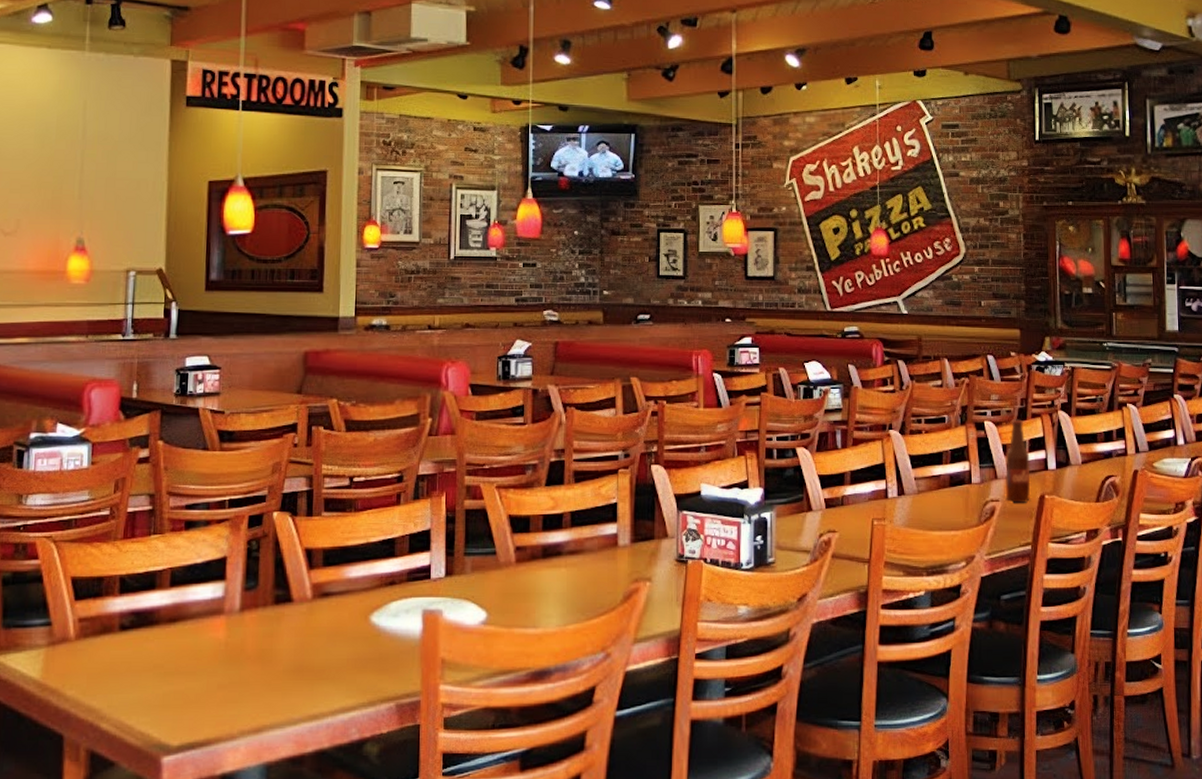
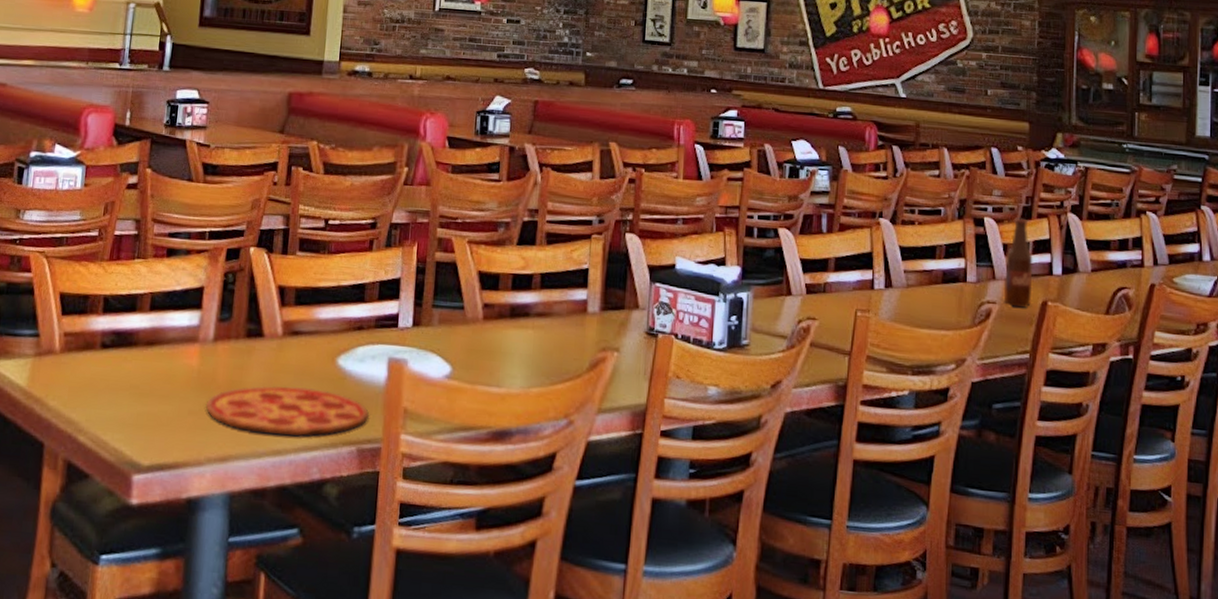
pizza: none [236,648,406,700] -> present [206,385,369,437]

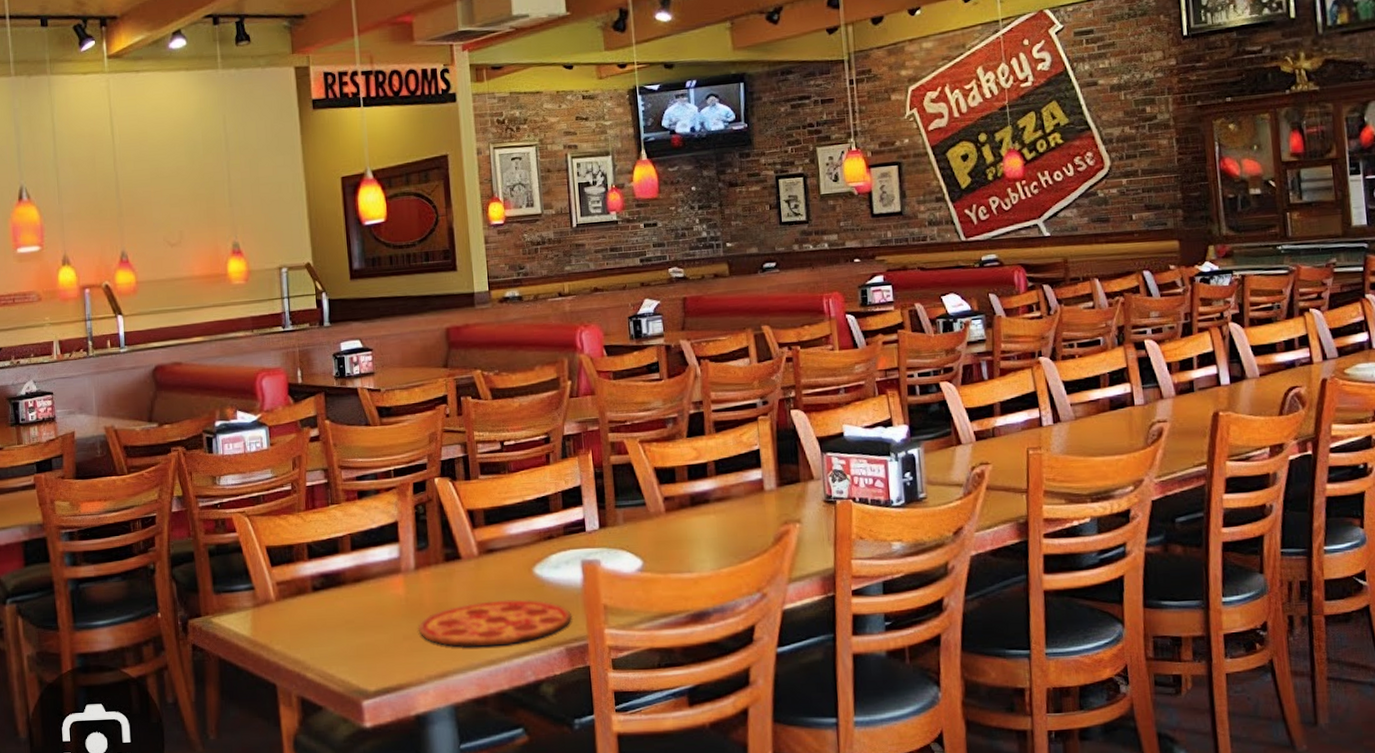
beer bottle: present [1004,218,1033,308] -> none [1171,335,1202,422]

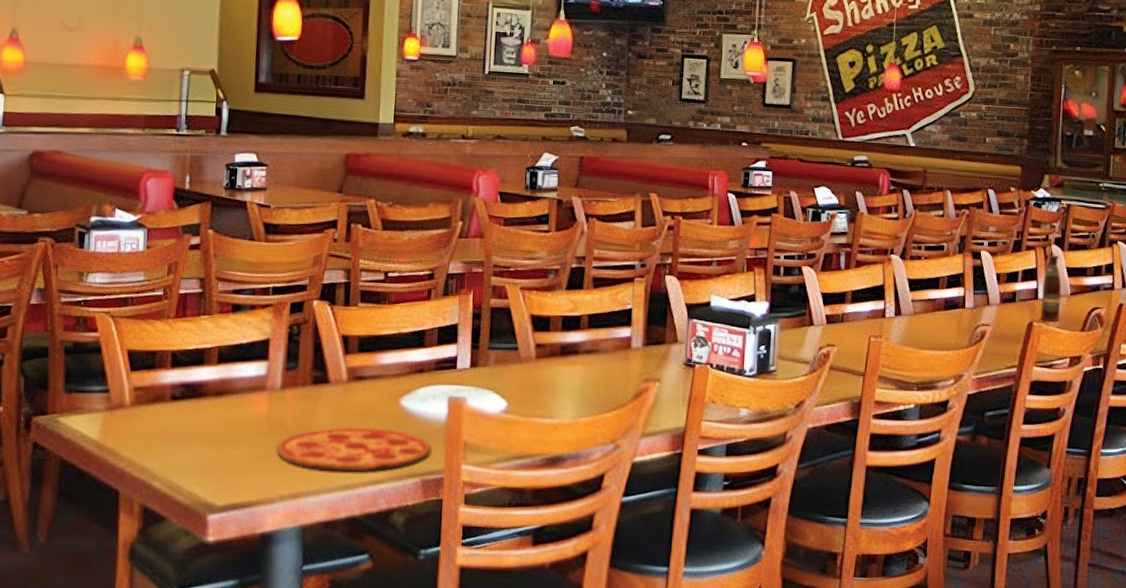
bottle: none [1224,333,1250,410] -> present [1040,255,1062,323]

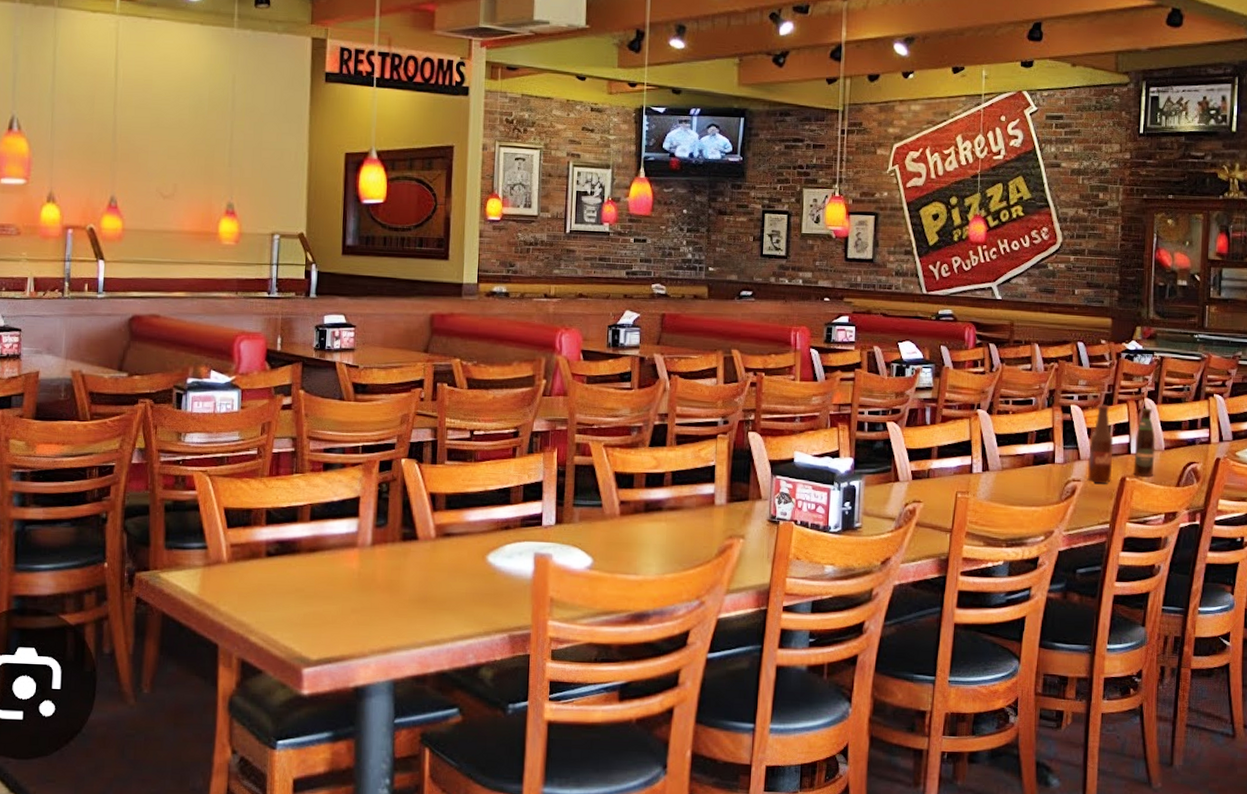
pizza: present [276,426,431,472] -> none [368,582,518,627]
beer bottle: none [996,250,1022,329] -> present [1087,404,1114,484]

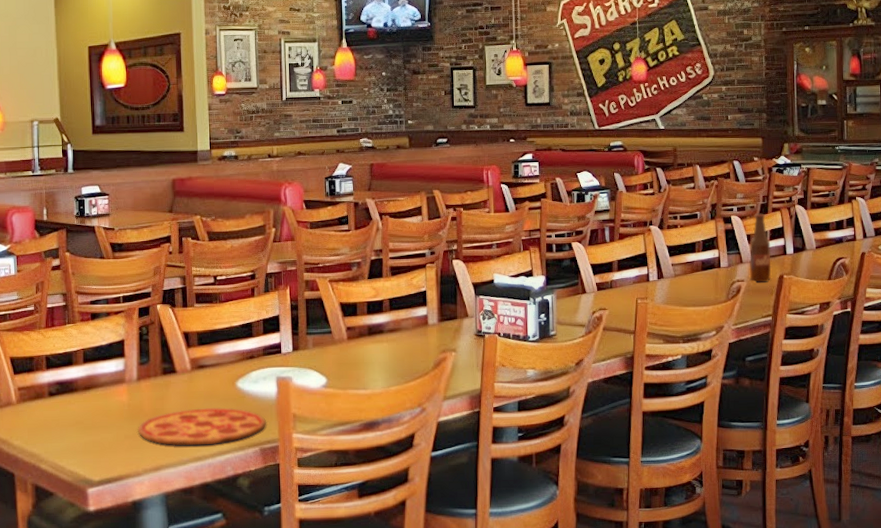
pizza: none [368,582,518,627] -> present [138,407,266,446]
bottle: present [1133,408,1156,478] -> none [789,214,808,274]

